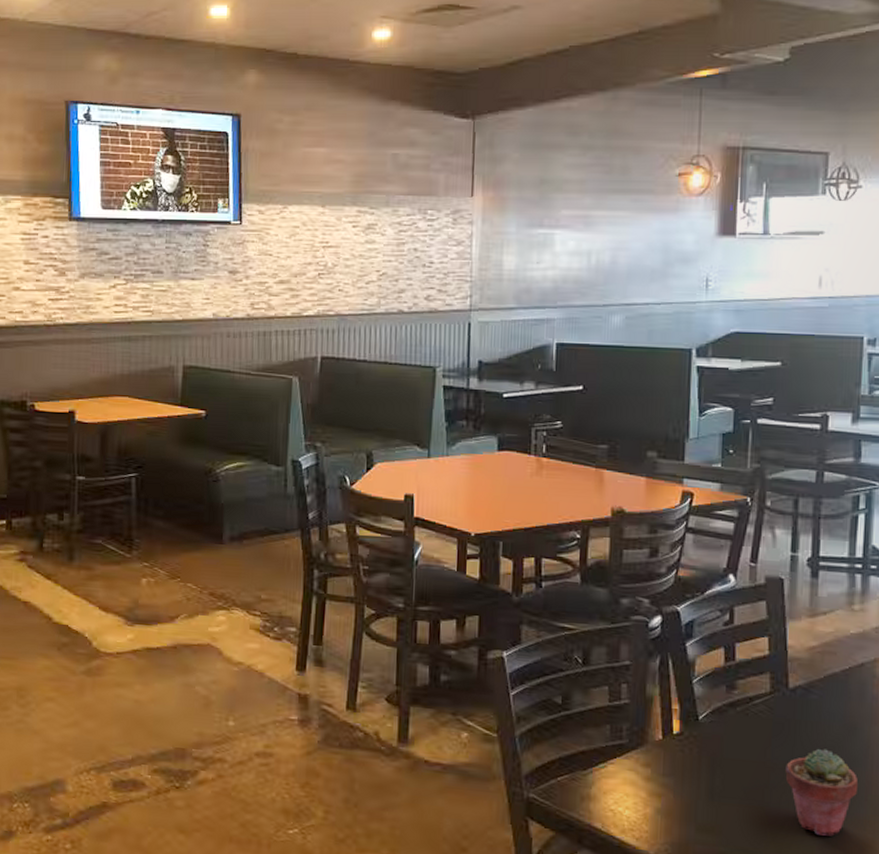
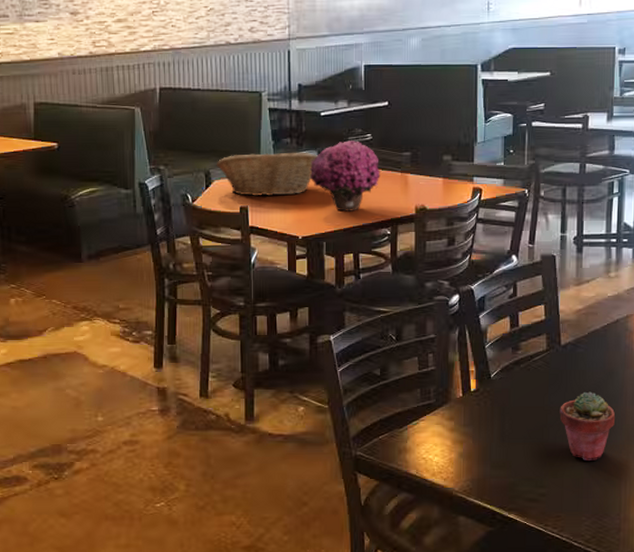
fruit basket: none [379,435,497,486] -> present [216,152,318,197]
flower: none [488,427,571,509] -> present [310,140,381,212]

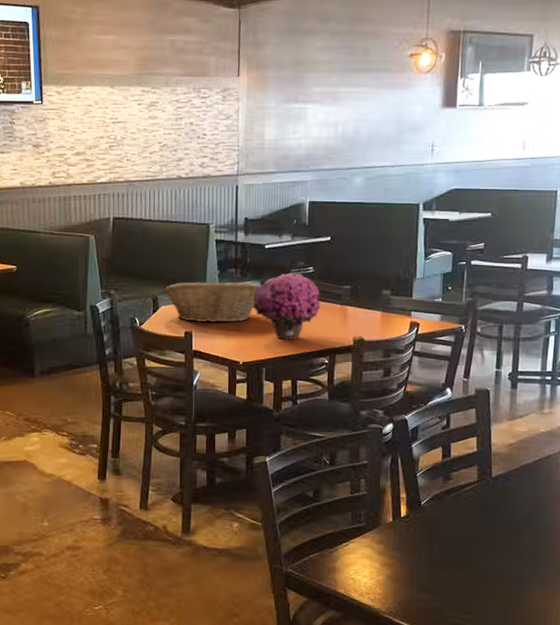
potted succulent: present [559,391,615,460] -> none [488,523,543,591]

